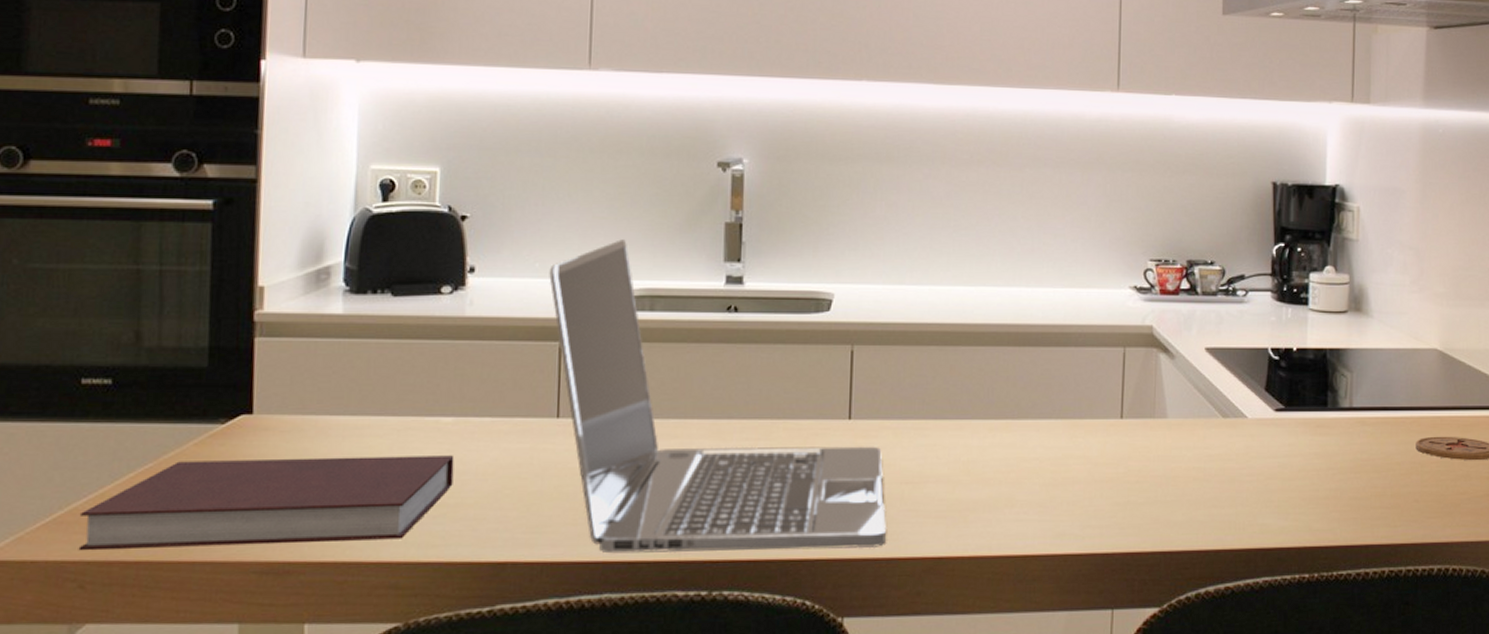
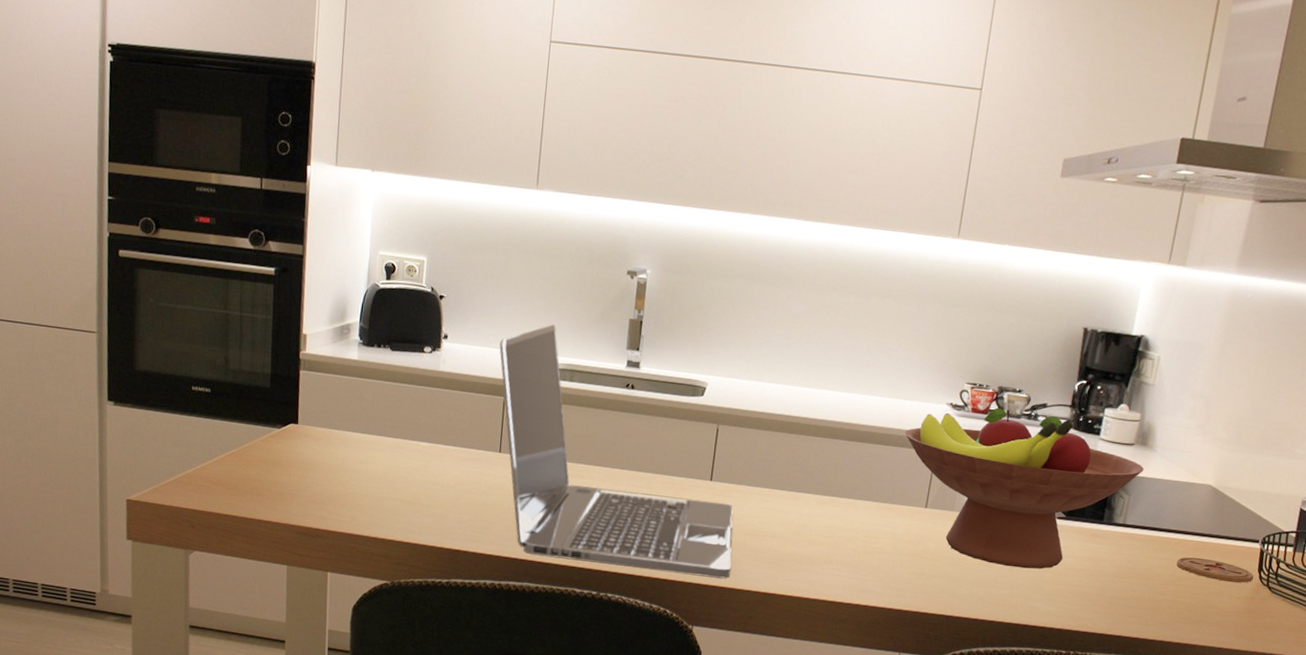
notebook: present [78,455,455,551] -> none [190,450,428,524]
fruit bowl: none [1084,286,1362,479] -> present [904,407,1144,569]

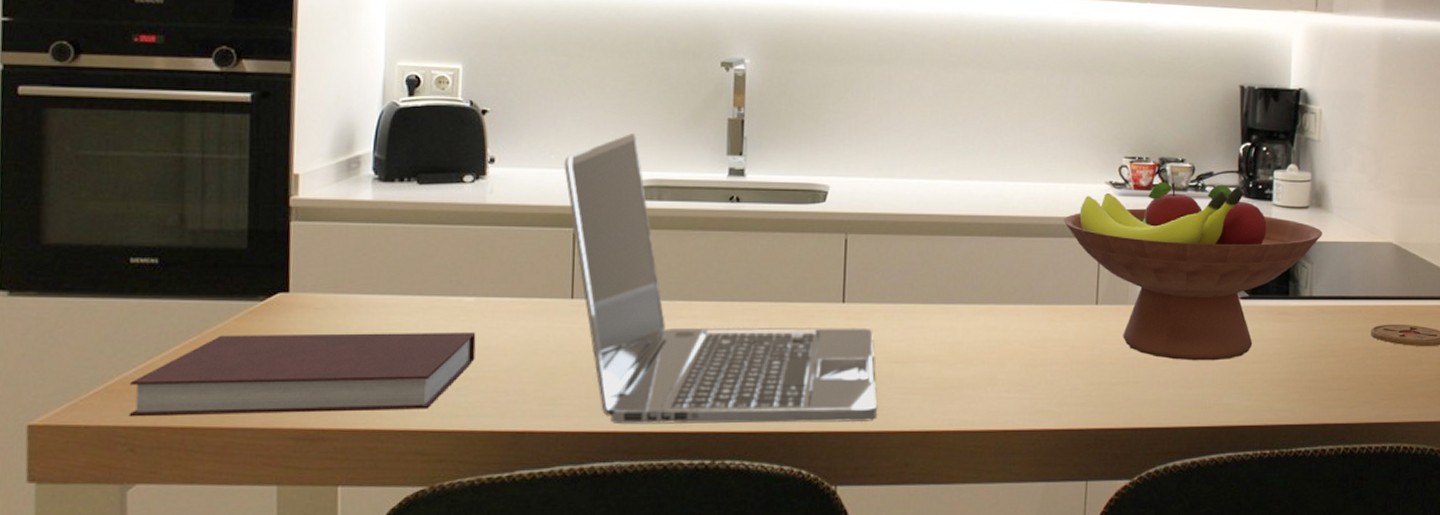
notebook: none [190,450,428,524] -> present [128,332,476,417]

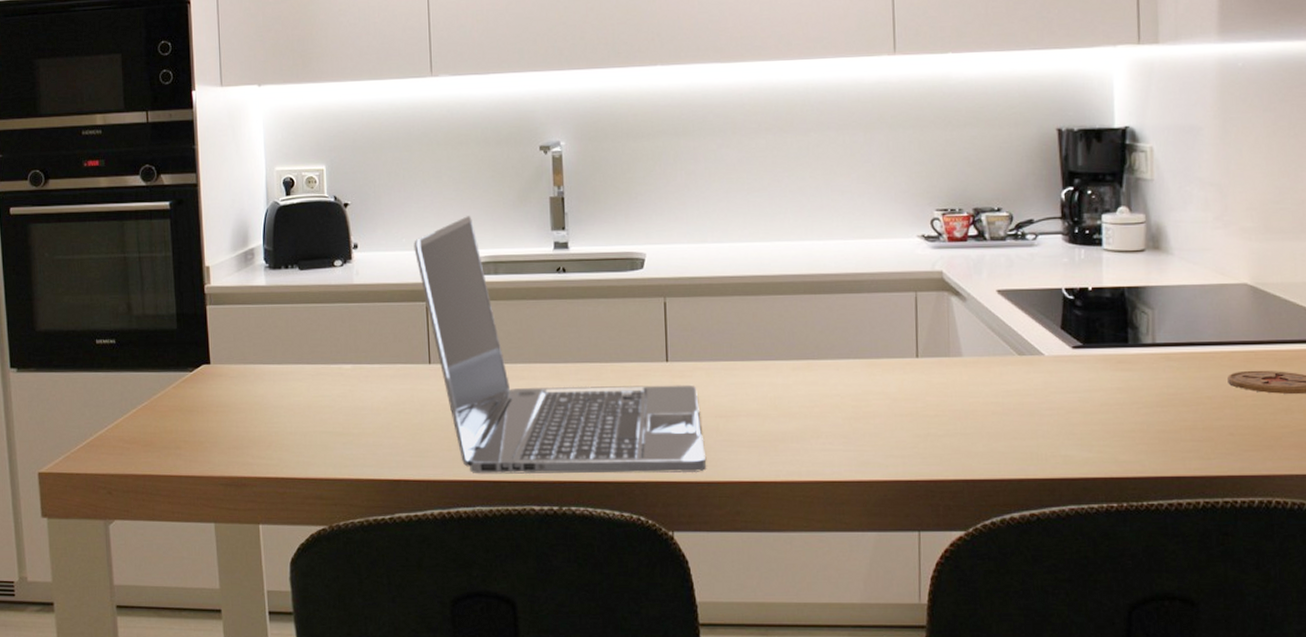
notebook: present [128,332,476,417] -> none [103,395,356,467]
fruit bowl: present [1063,181,1323,361] -> none [876,232,1163,412]

